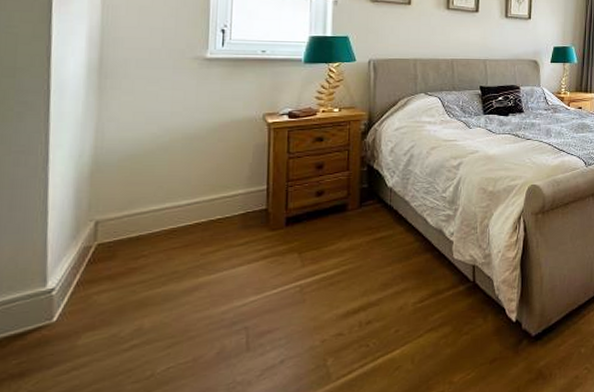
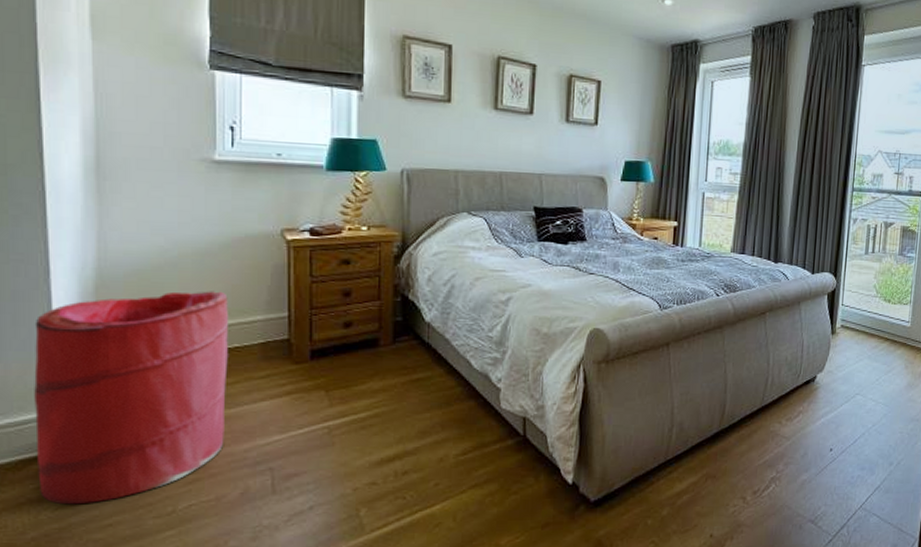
laundry hamper: none [21,170,214,377] -> present [34,291,229,505]

